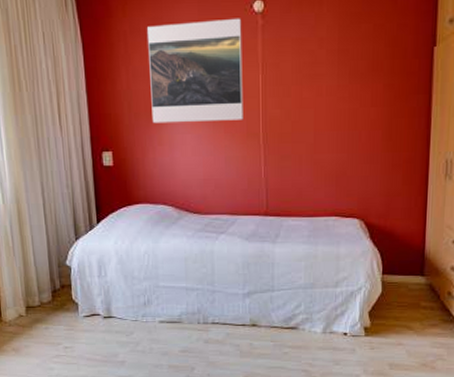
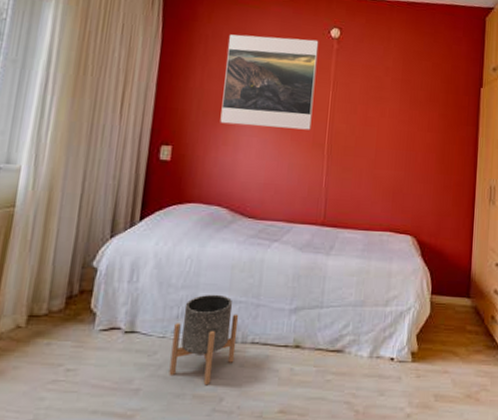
planter: none [144,283,199,358] -> present [169,294,239,386]

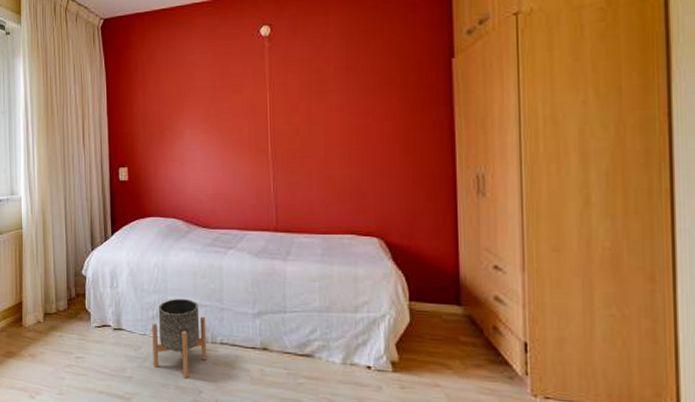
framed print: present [220,34,319,130] -> none [161,42,252,141]

